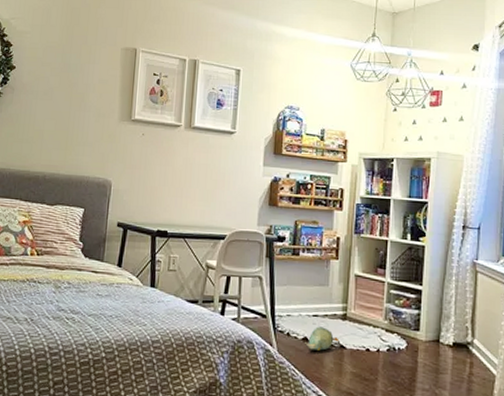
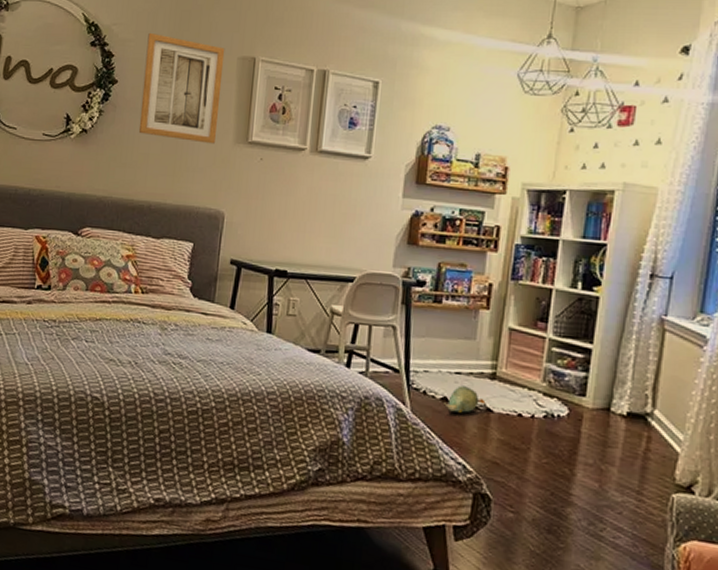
wall art: none [34,26,111,122] -> present [138,32,225,144]

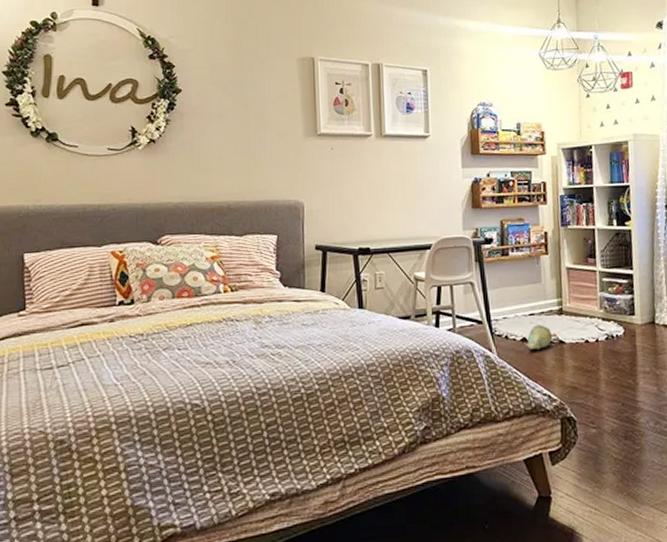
wall art: present [138,32,225,144] -> none [207,42,286,140]

